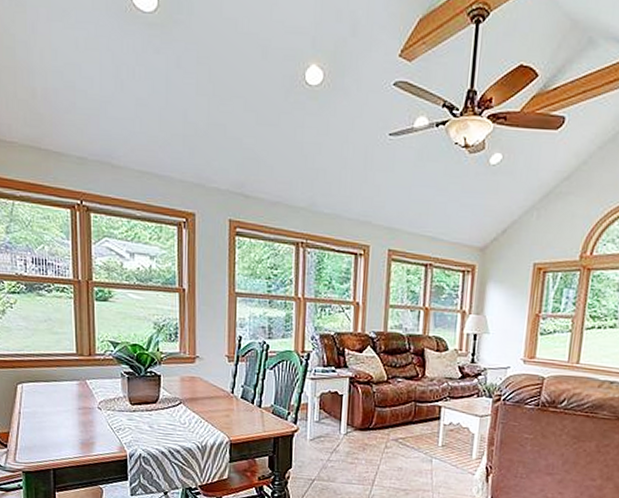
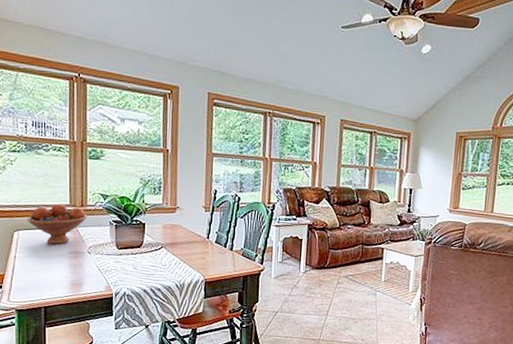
fruit bowl: none [31,352,96,399] -> present [27,203,87,245]

